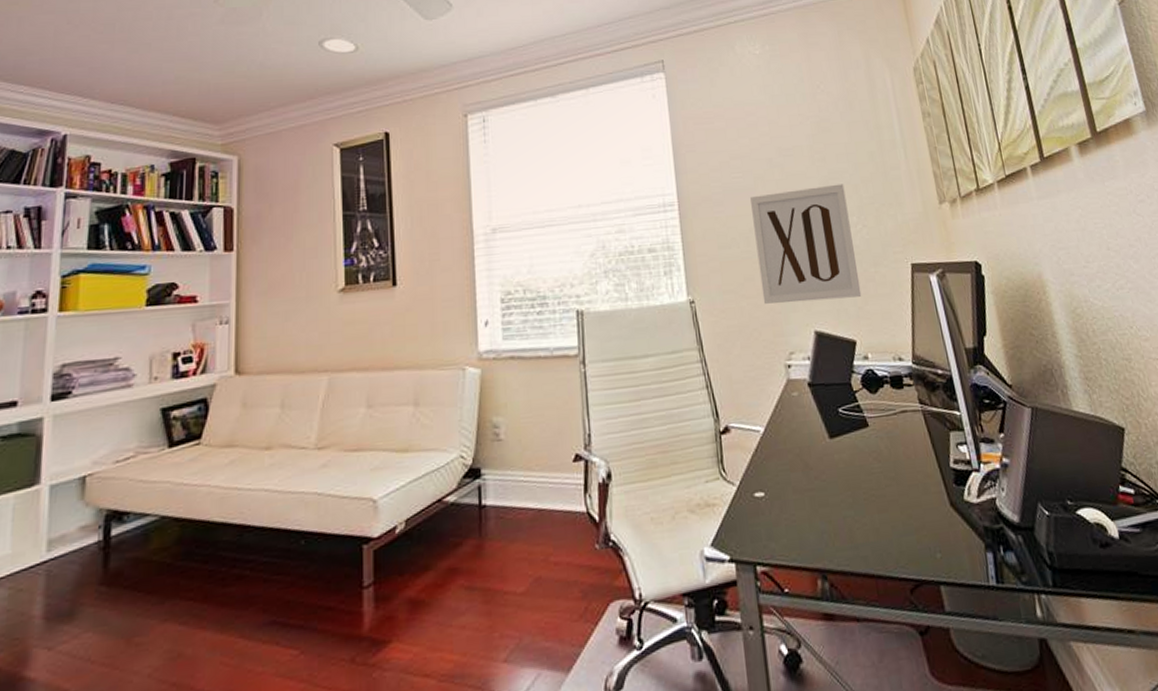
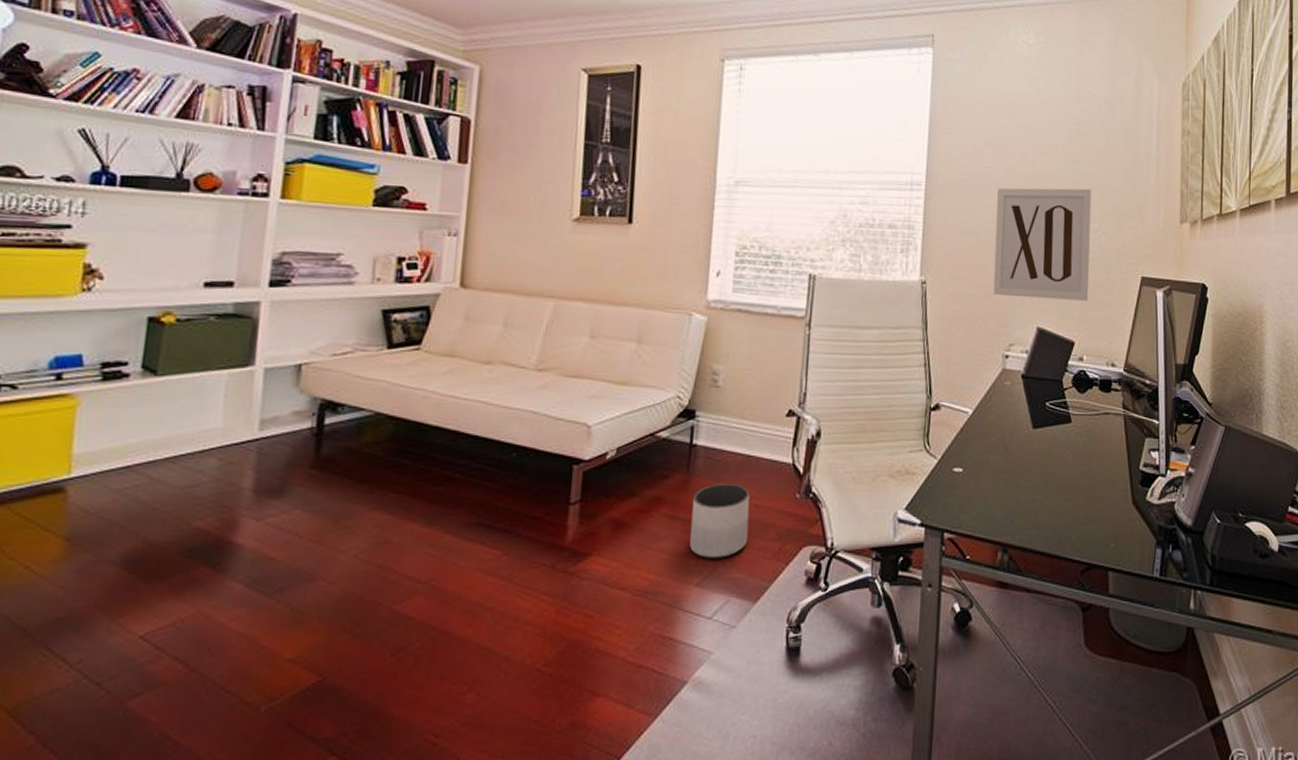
planter: none [489,542,551,630] -> present [690,483,750,558]

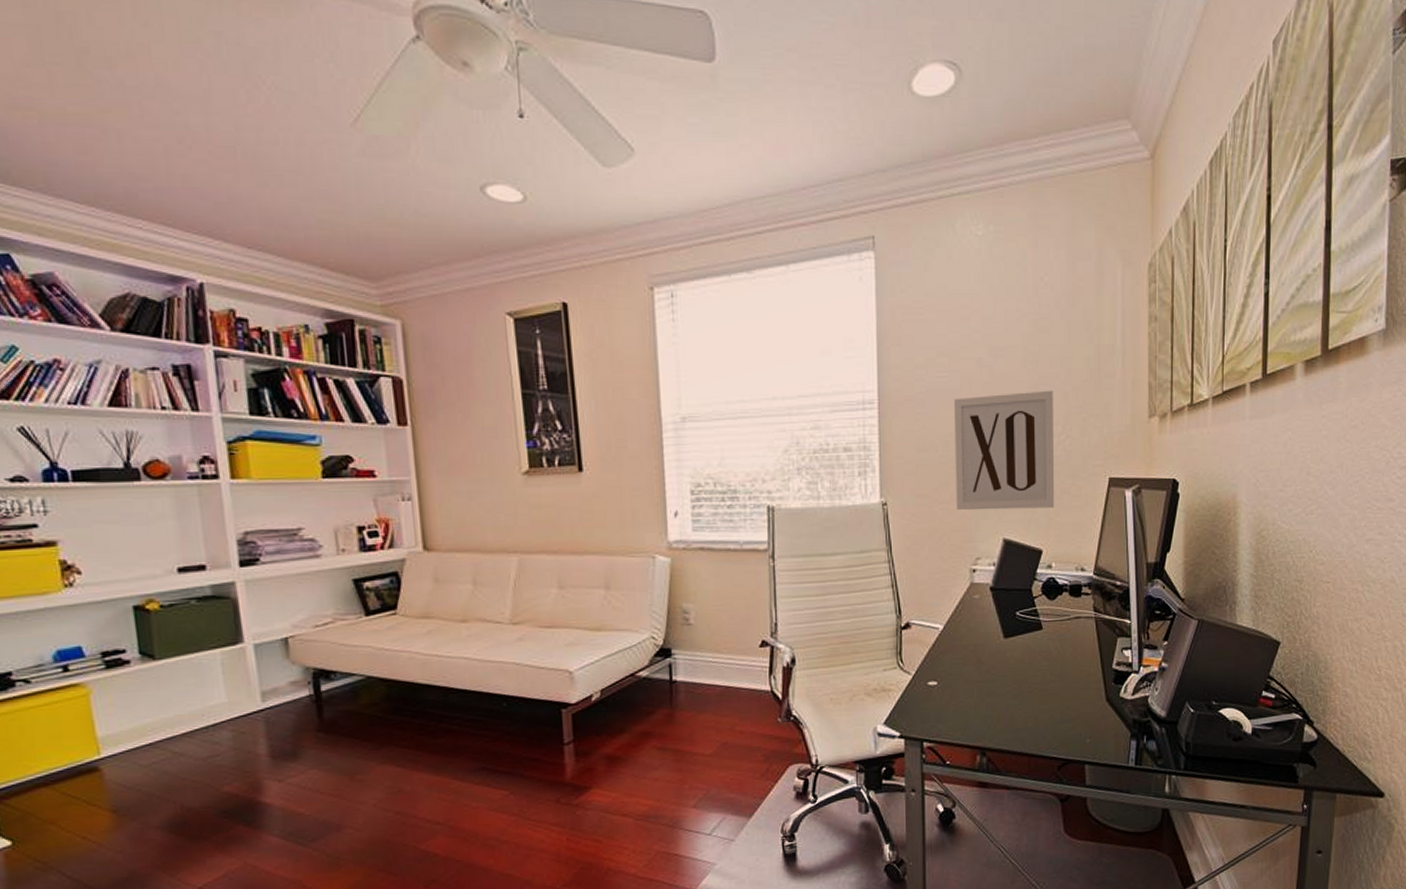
planter: present [690,483,750,558] -> none [680,713,736,783]

